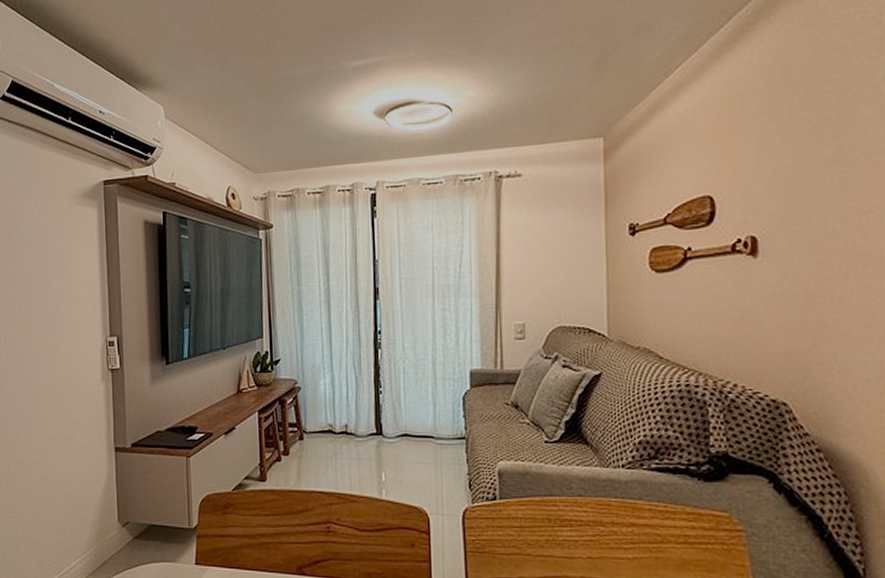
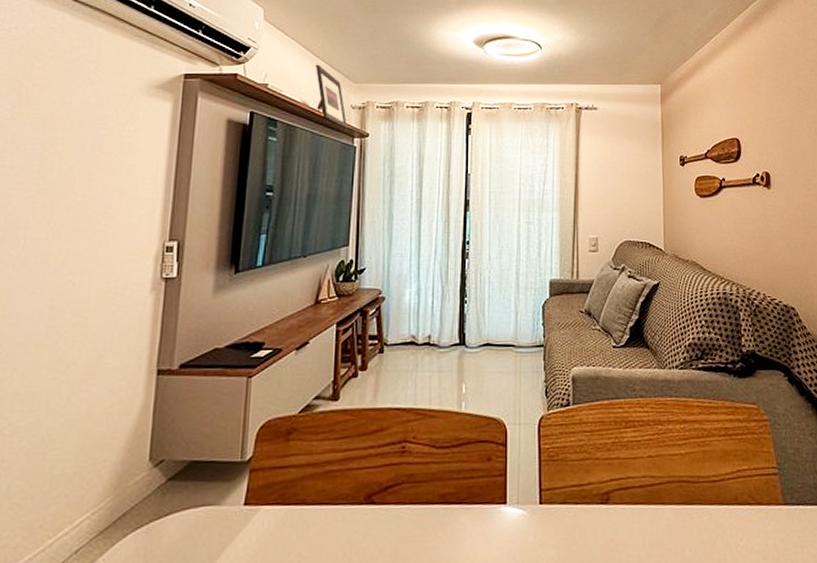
picture frame: none [217,157,253,223] -> present [316,64,348,130]

